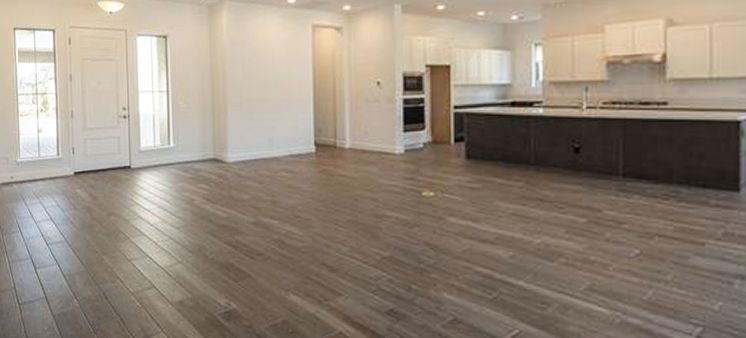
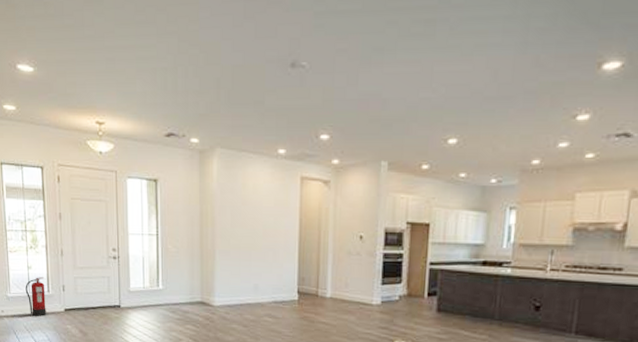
fire extinguisher: none [35,140,56,181] -> present [25,277,46,316]

